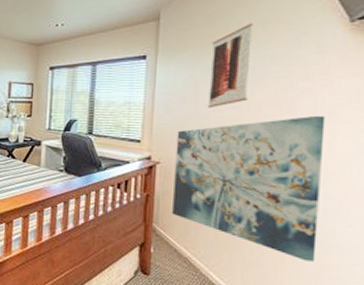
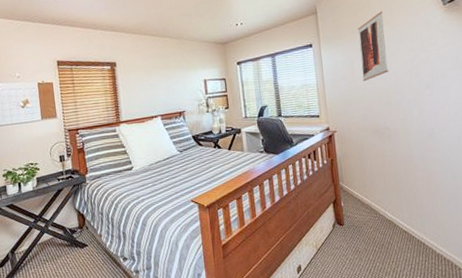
wall art: present [172,115,326,262] -> none [345,77,450,188]

